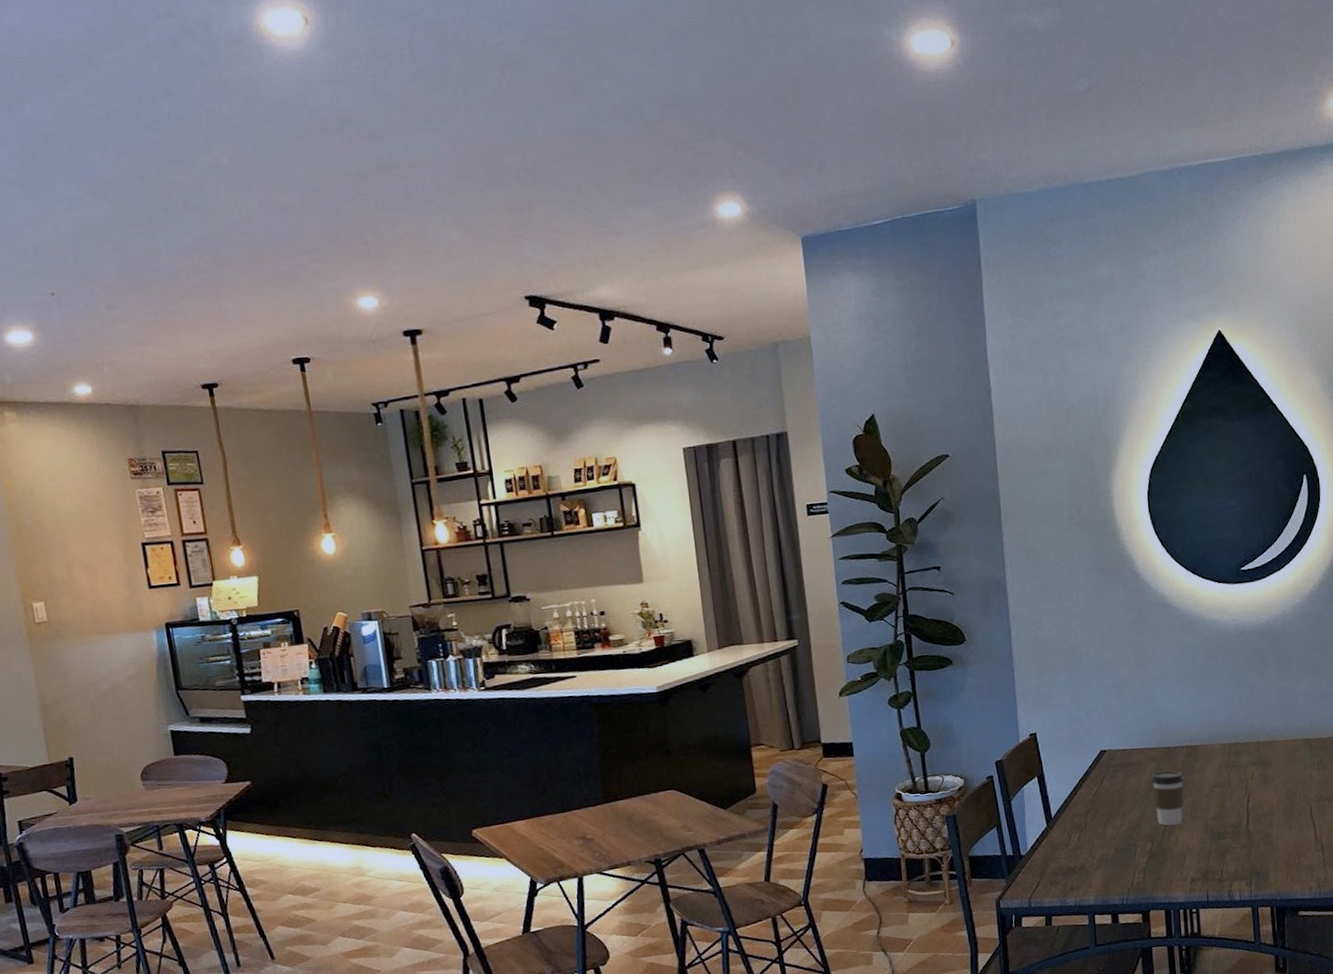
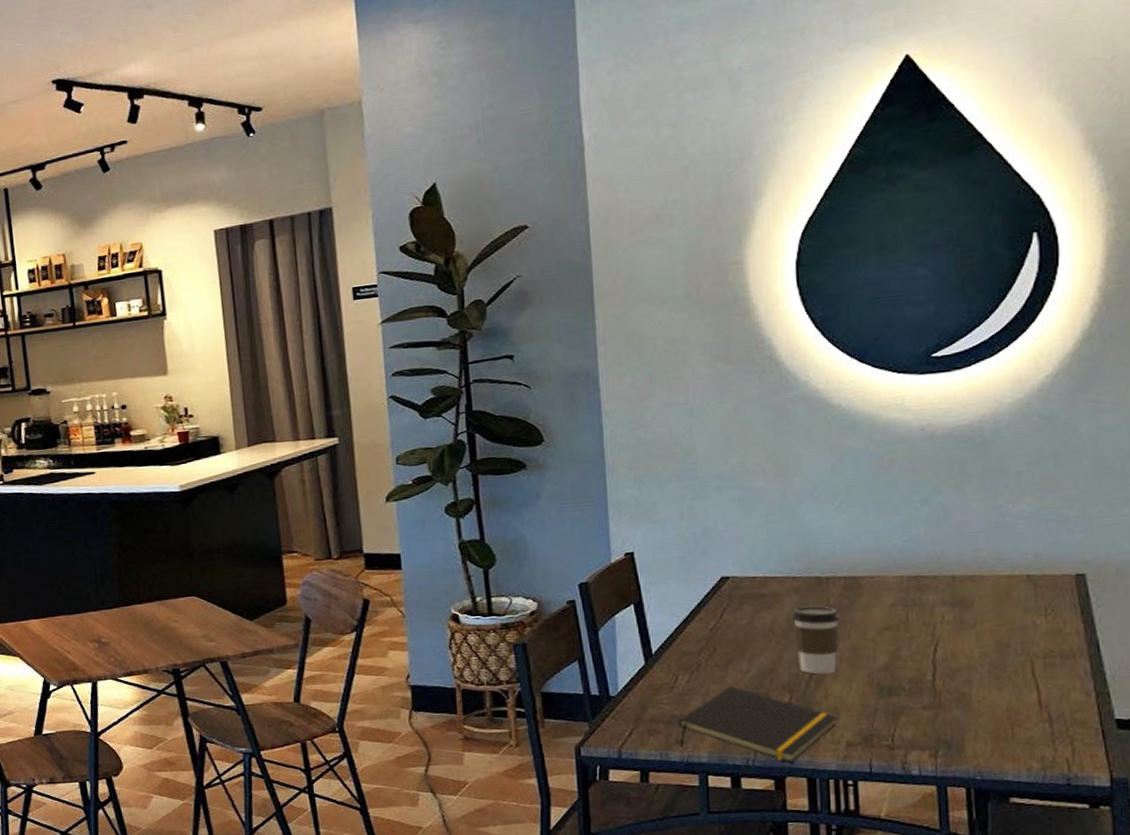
notepad: none [1072,840,1184,899] -> present [678,686,838,763]

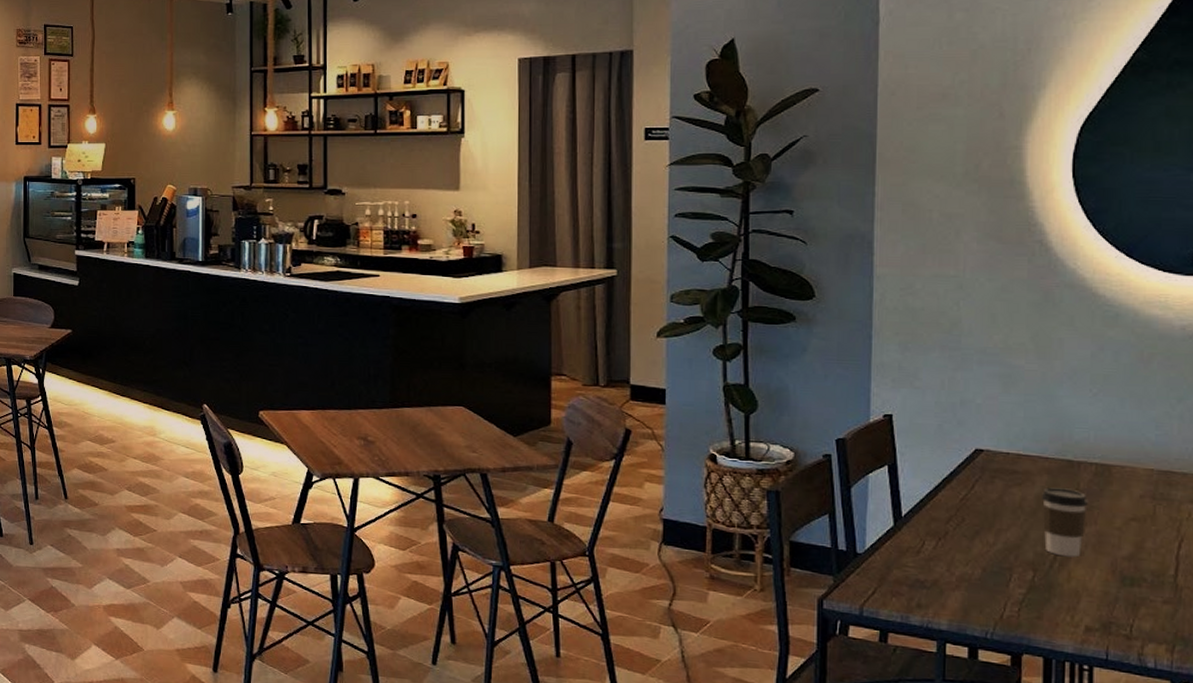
notepad: present [678,686,838,763] -> none [920,557,1078,640]

